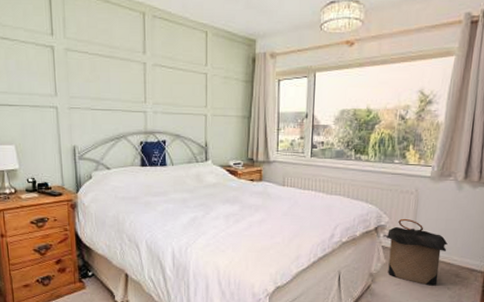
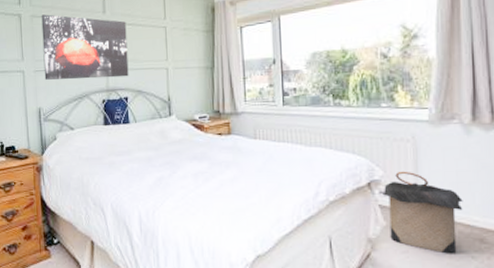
wall art: none [76,49,168,121] -> present [41,14,129,80]

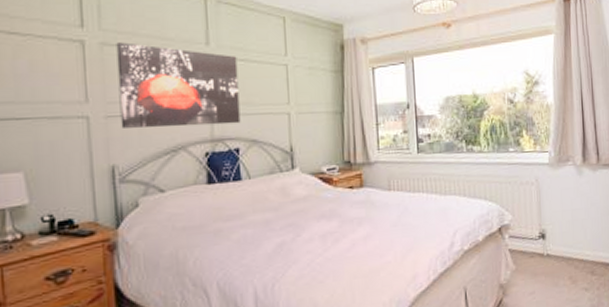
laundry hamper: present [382,171,463,254] -> none [512,213,578,290]

